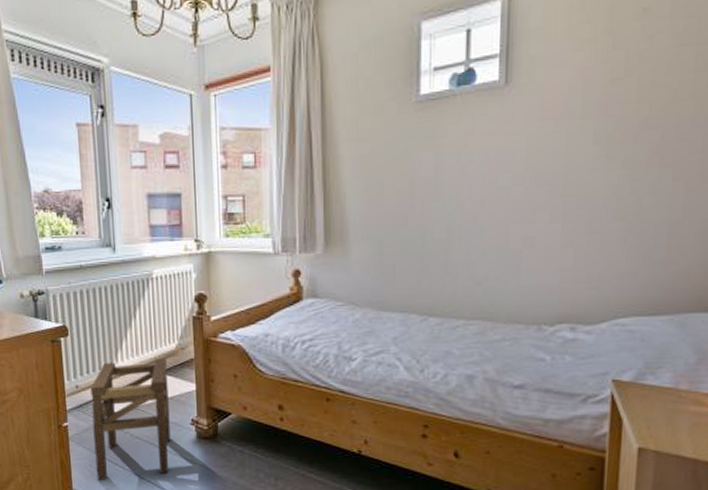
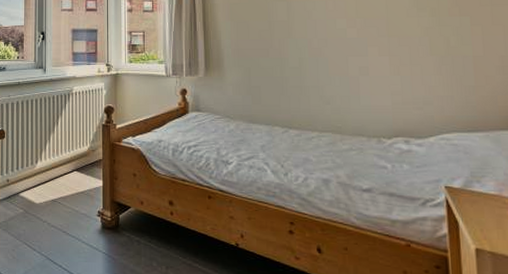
stool: present [90,359,171,481] -> none [17,159,80,265]

